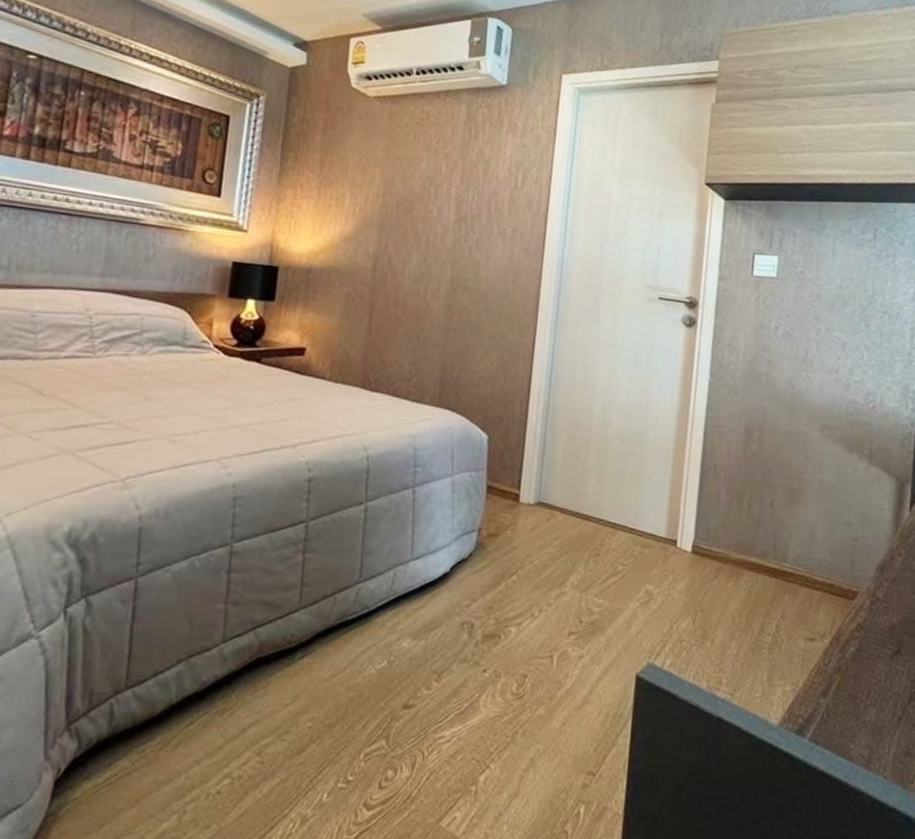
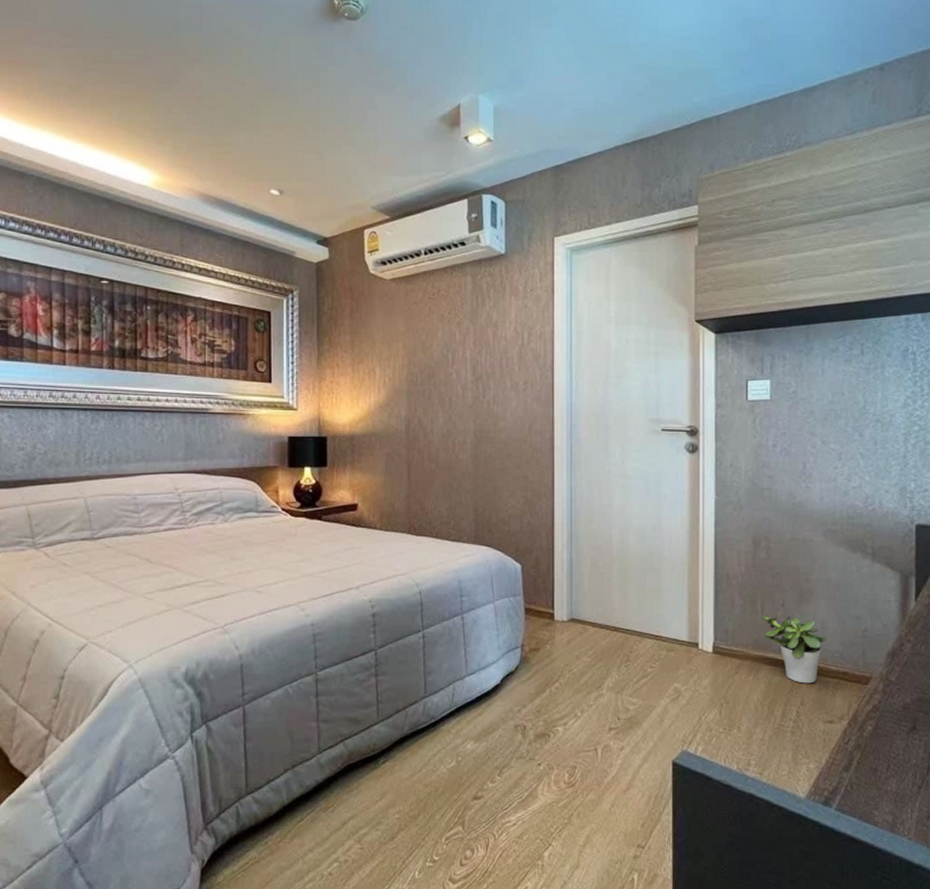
potted plant: none [749,511,816,595] -> present [763,611,827,684]

